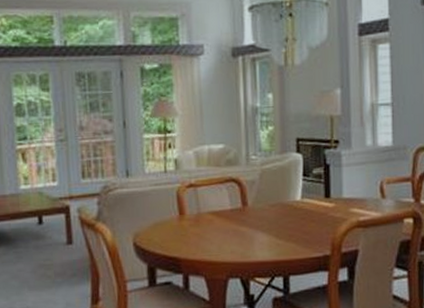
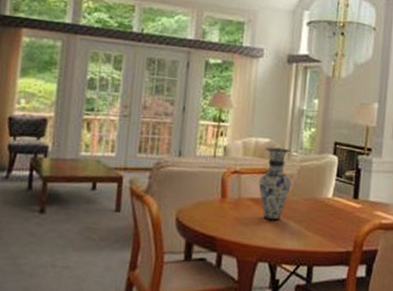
vase: none [218,152,254,233] -> present [258,146,291,221]

